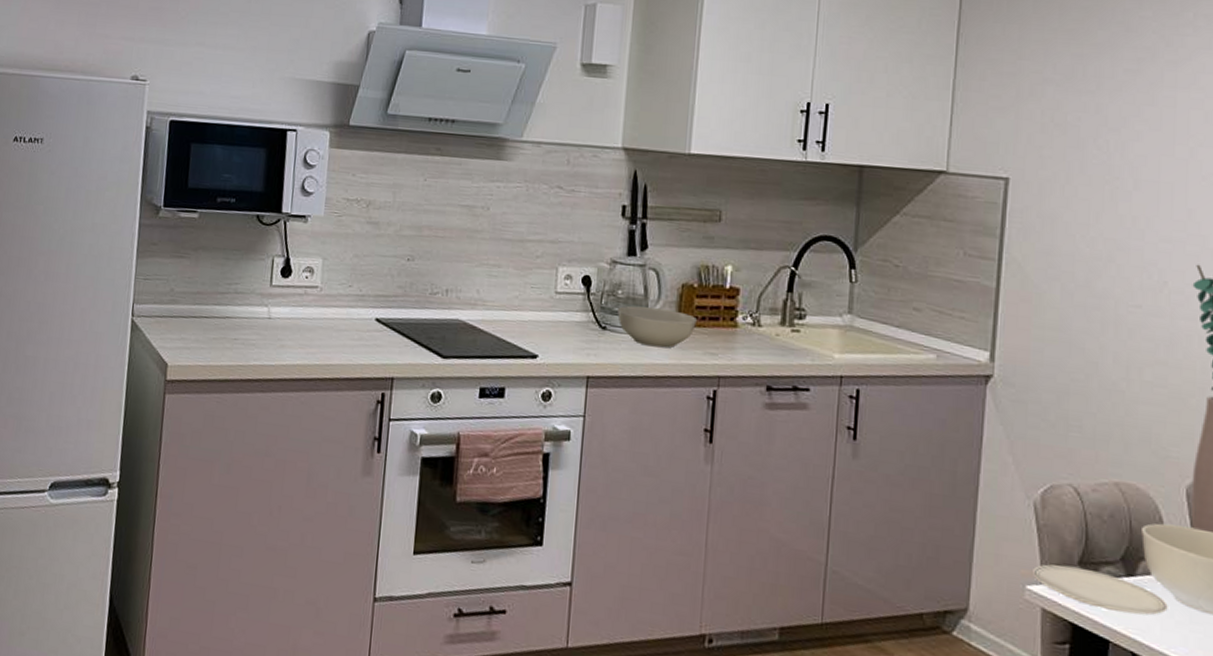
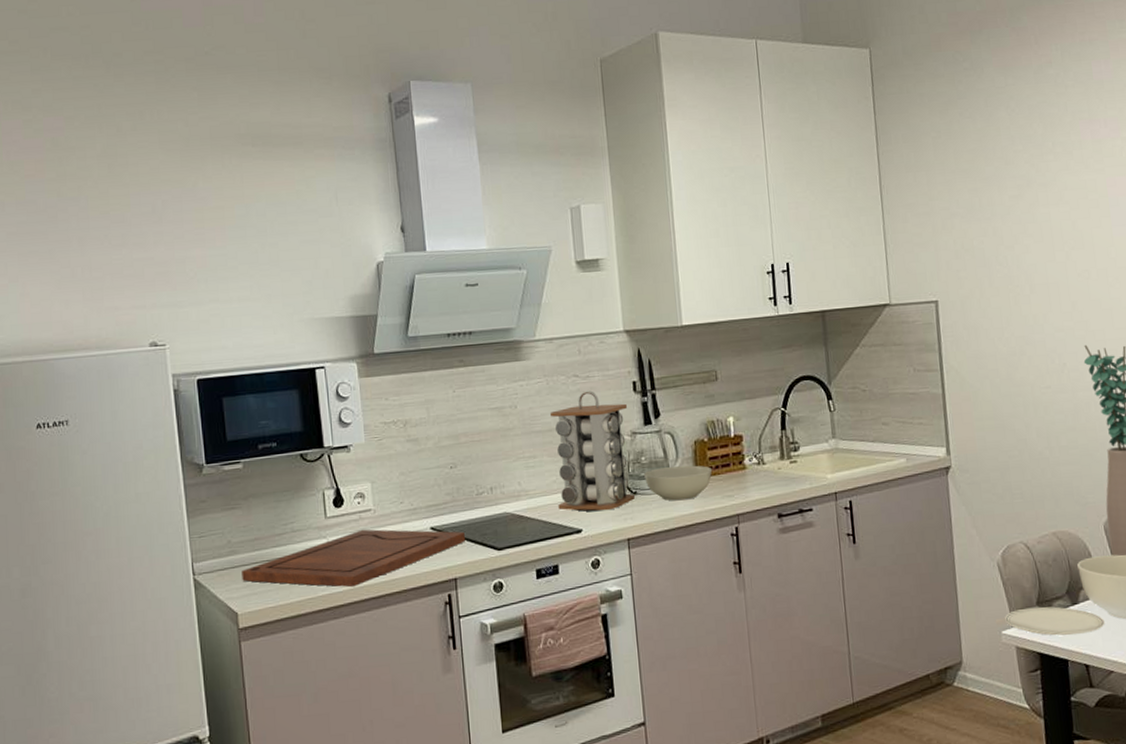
cutting board: none [178,305,410,364] -> present [242,529,465,588]
spice rack: none [516,205,613,341] -> present [549,390,635,512]

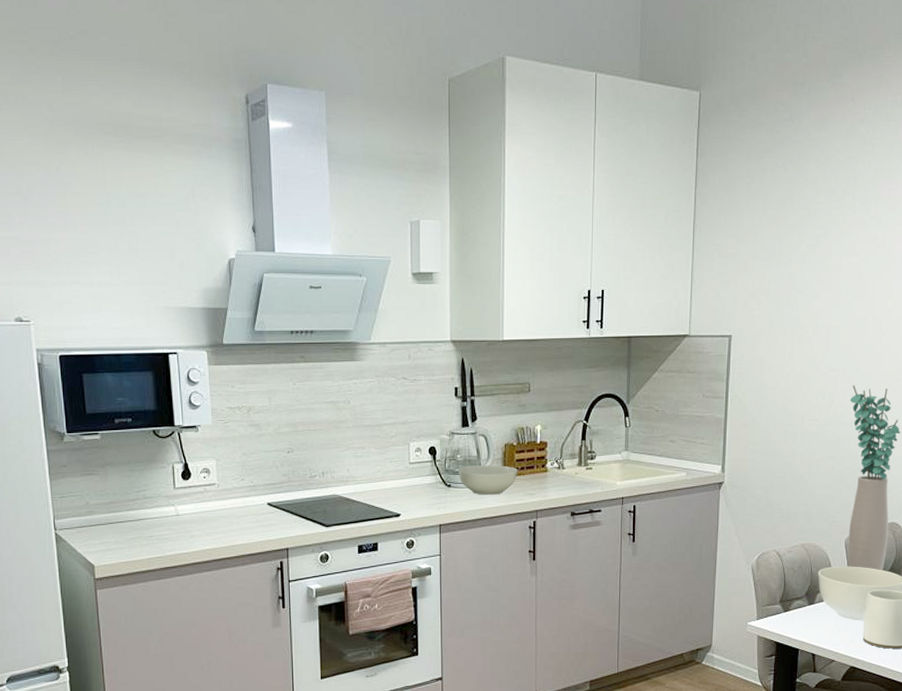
cutting board: present [242,529,465,588] -> none [98,500,297,550]
spice rack: present [549,390,635,512] -> none [379,392,449,500]
plate: present [1005,606,1105,636] -> none [752,604,834,630]

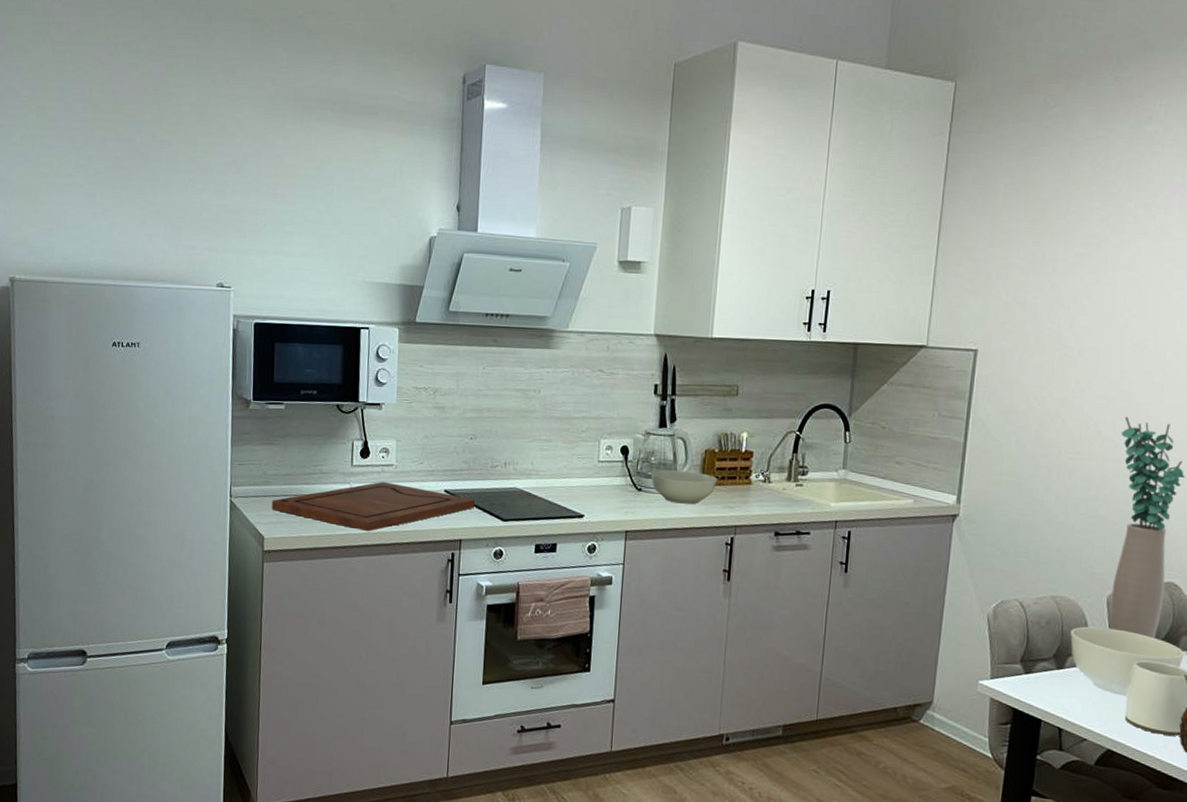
cutting board: none [98,500,297,550] -> present [272,481,475,532]

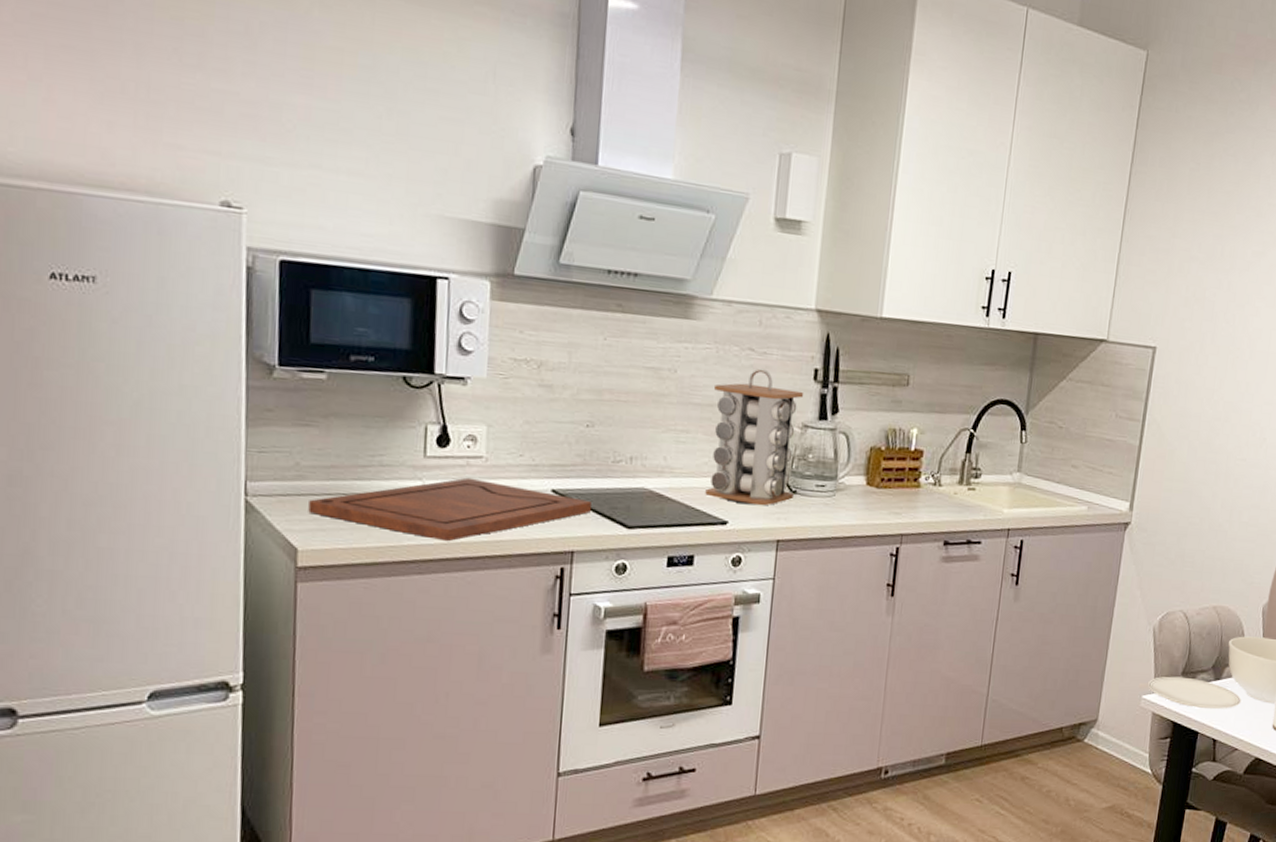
spice rack: none [565,386,646,502] -> present [705,368,804,506]
bowl: present [650,470,718,504] -> none [807,469,884,510]
plate: none [984,663,1088,699] -> present [1148,676,1242,710]

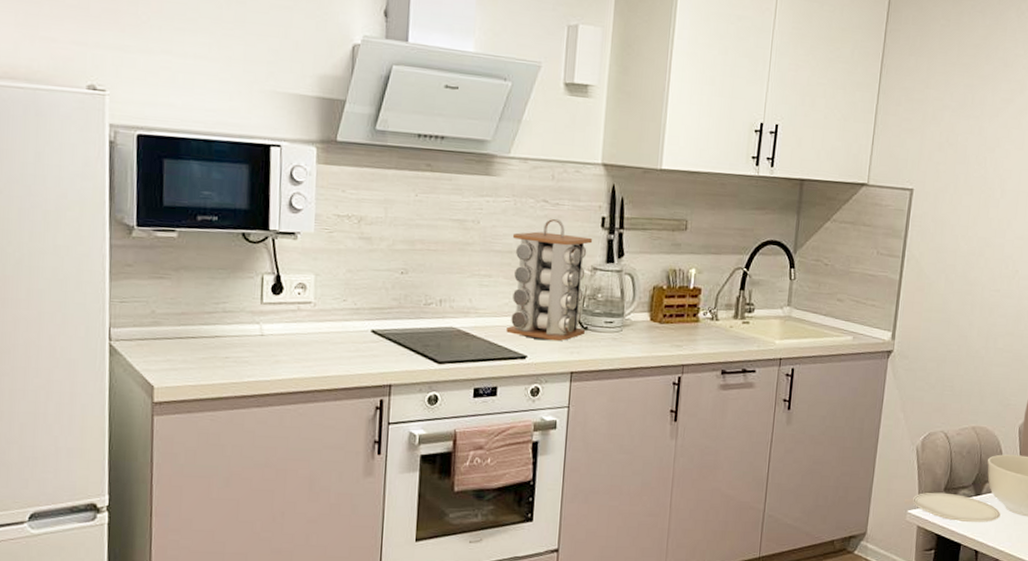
cutting board: present [308,477,591,542] -> none [163,321,406,378]

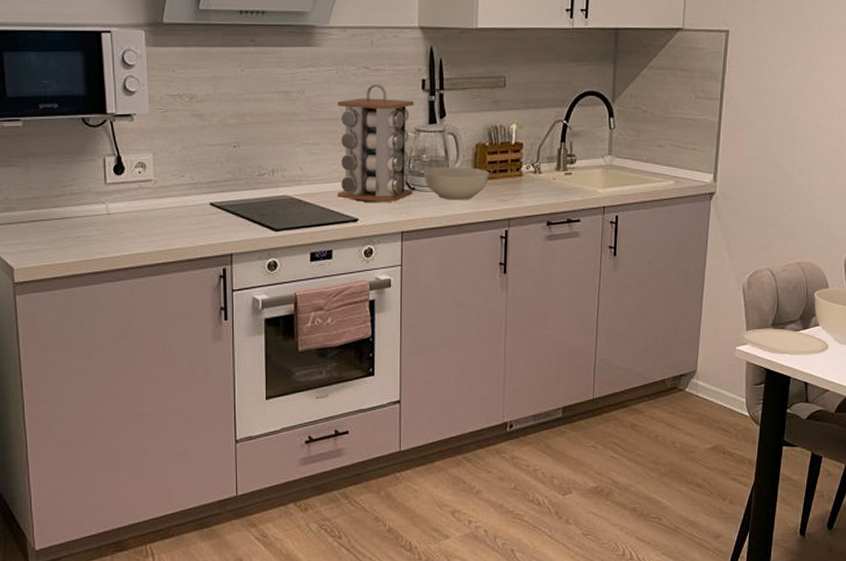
bowl: none [597,307,666,343] -> present [423,167,490,200]

